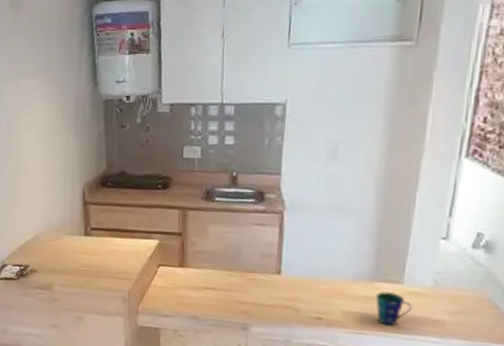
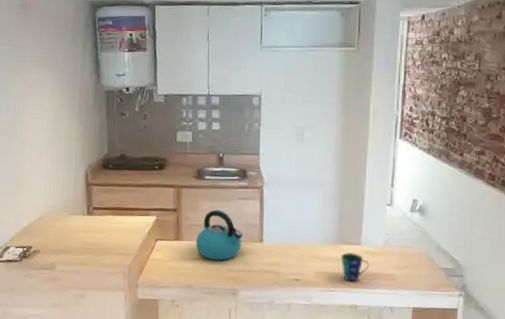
kettle: none [202,235,257,292] -> present [195,209,243,261]

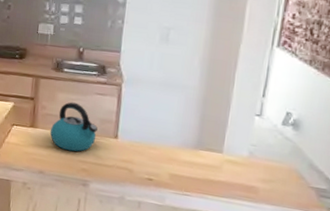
cup: present [341,252,370,282] -> none [199,158,231,190]

